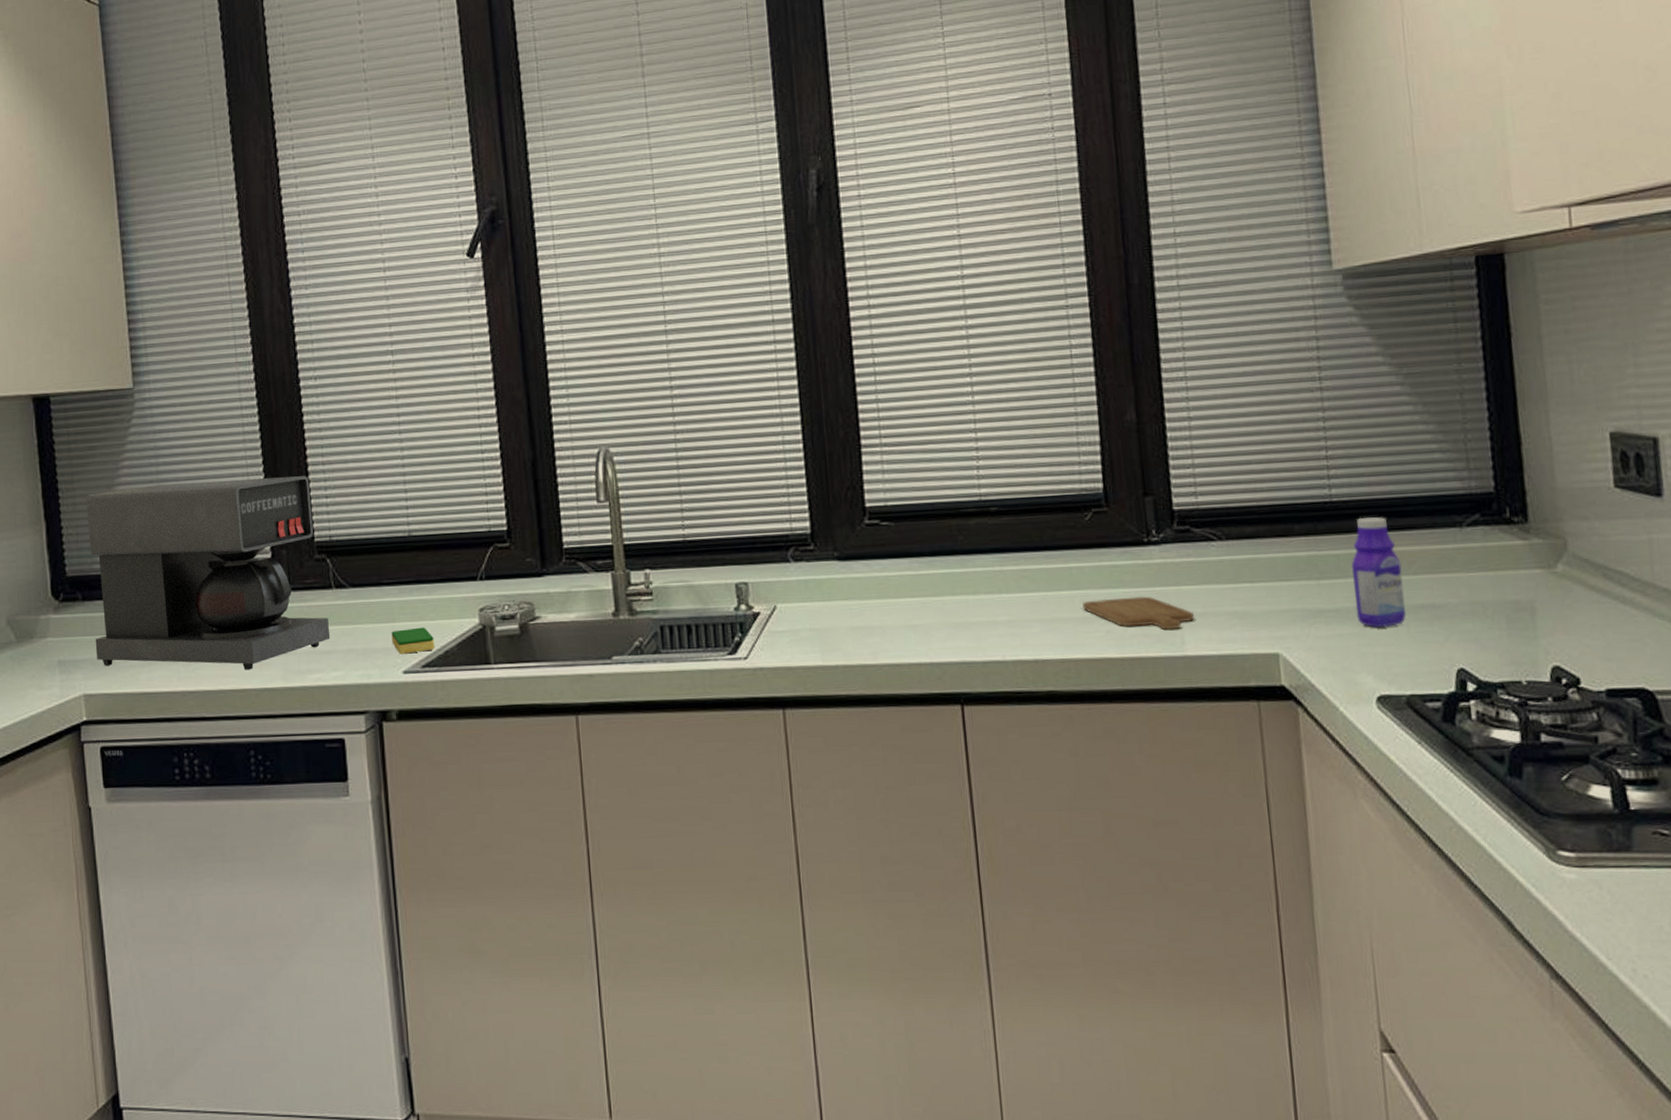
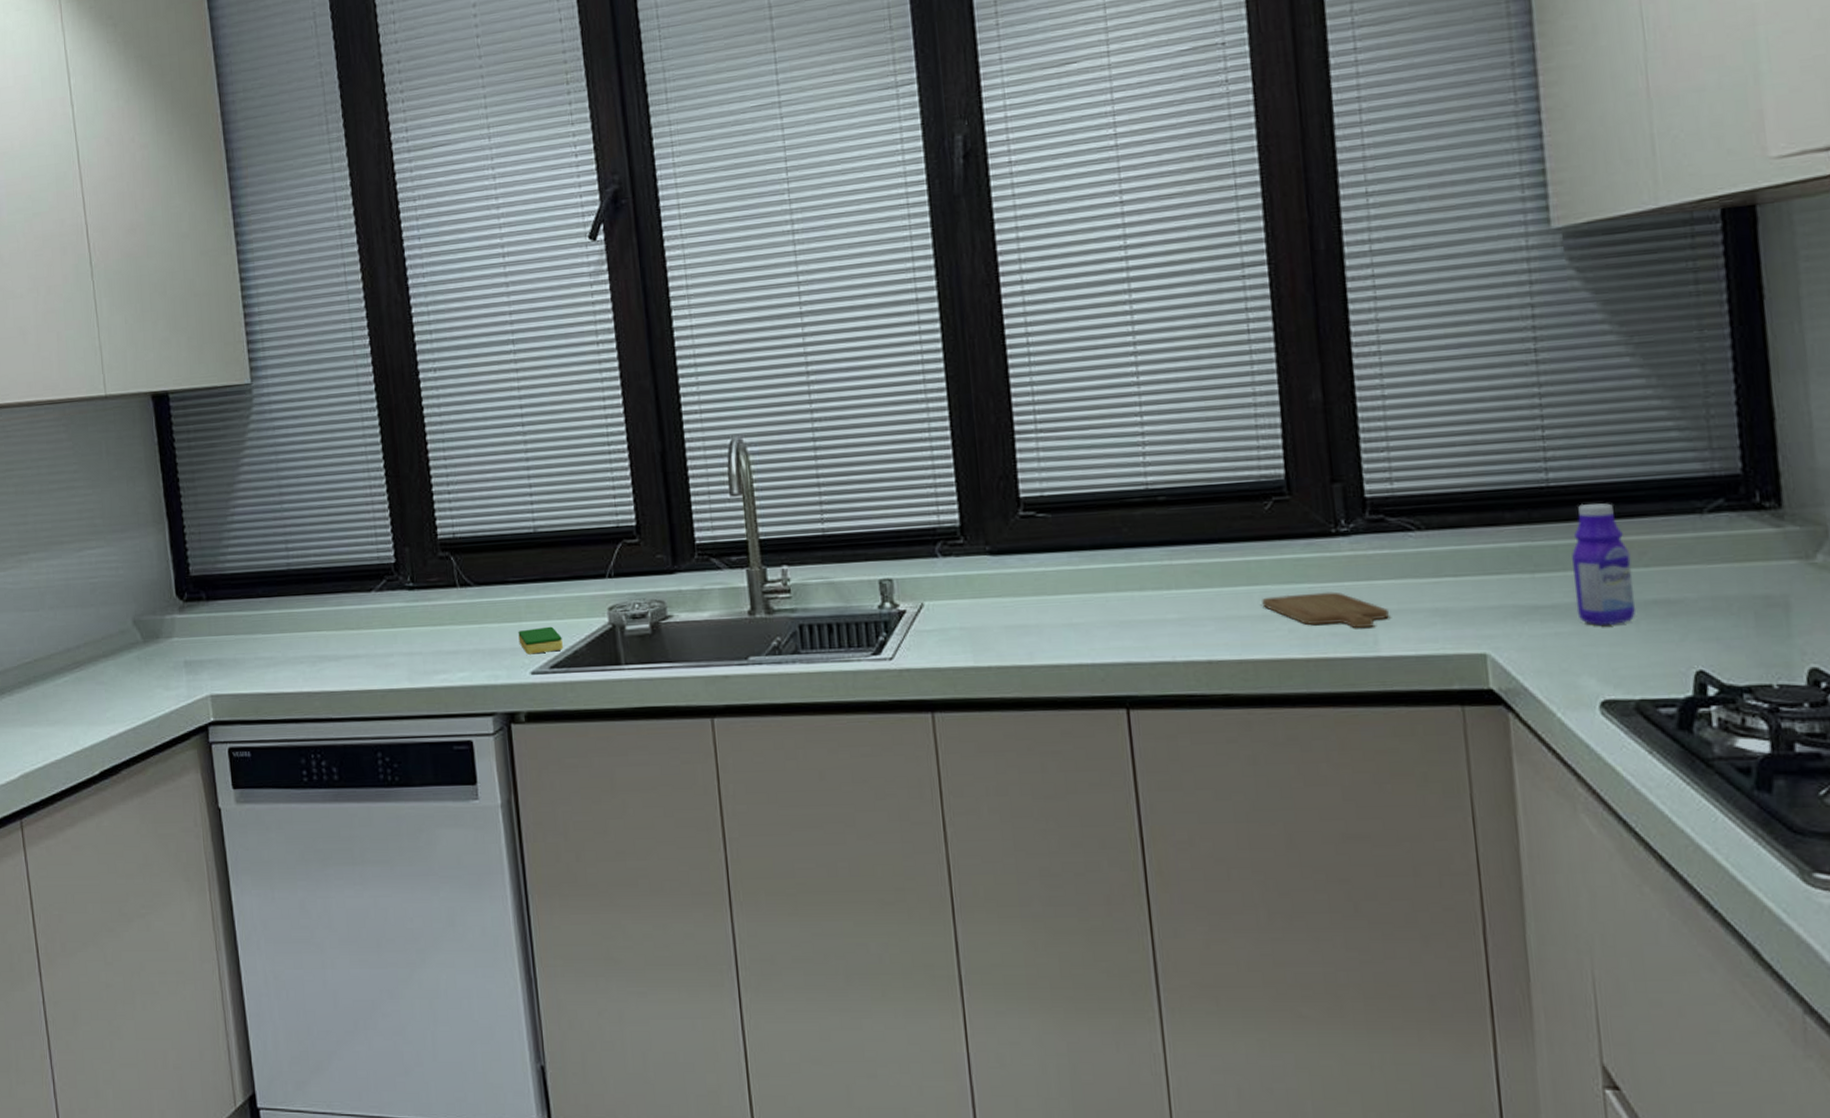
coffee maker: present [86,476,331,670] -> none [207,471,456,671]

